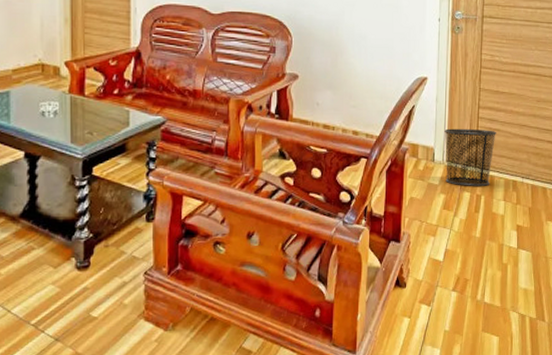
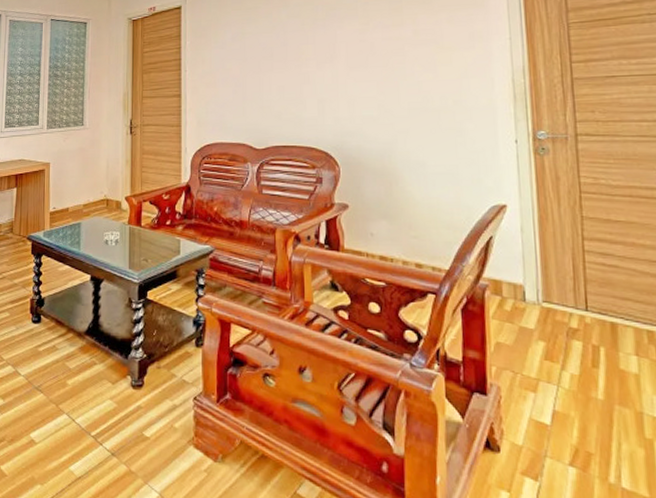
waste bin: present [444,128,496,187] -> none [536,263,613,336]

